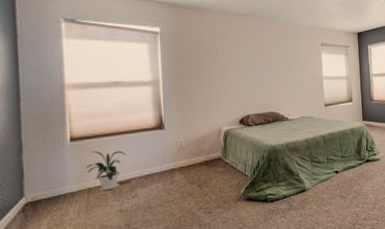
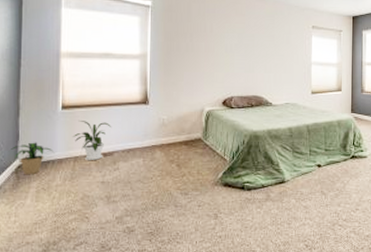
potted plant: none [15,177,64,213] -> present [11,142,54,175]

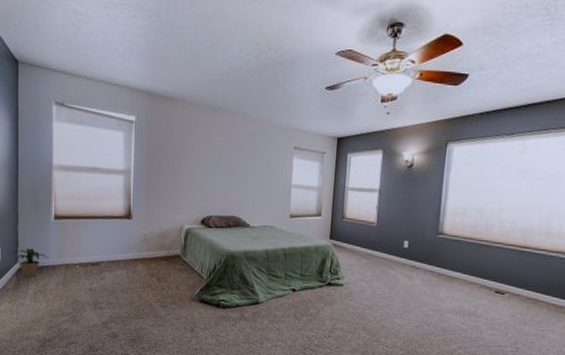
house plant: present [72,121,112,160] -> none [64,231,99,269]

